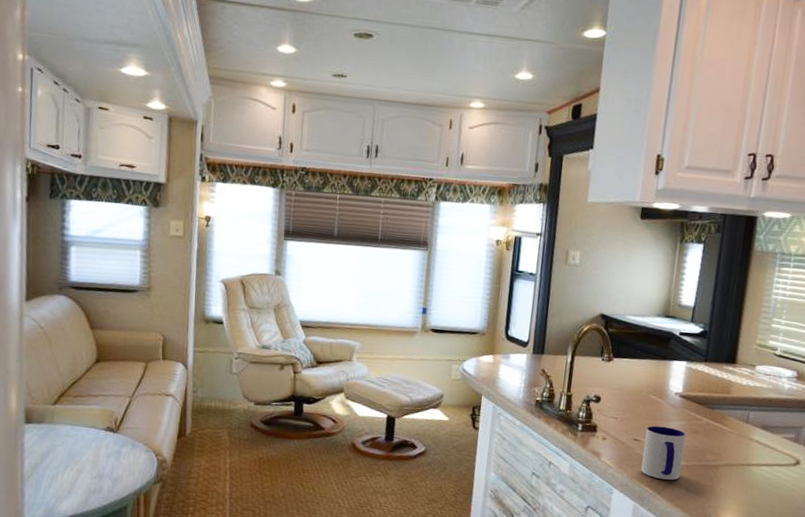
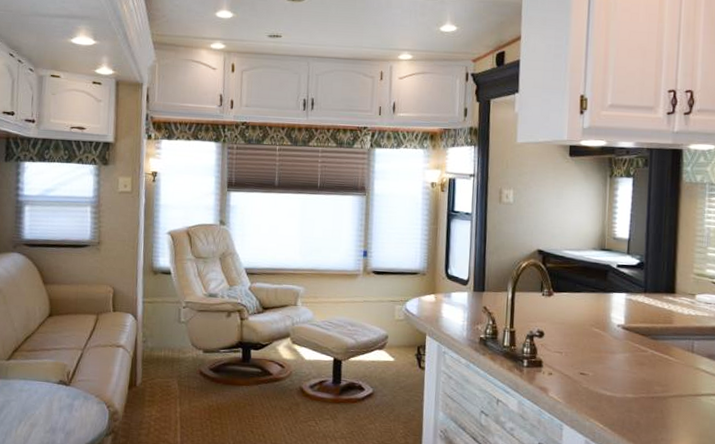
mug: present [641,425,686,480] -> none [590,358,632,414]

